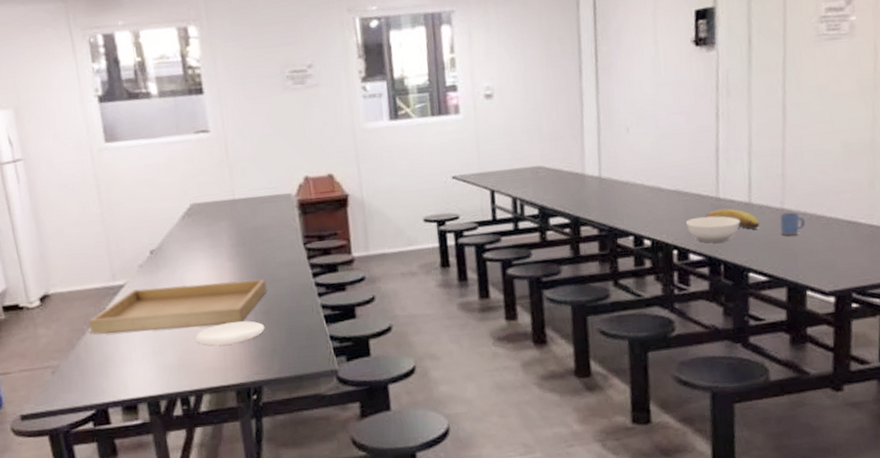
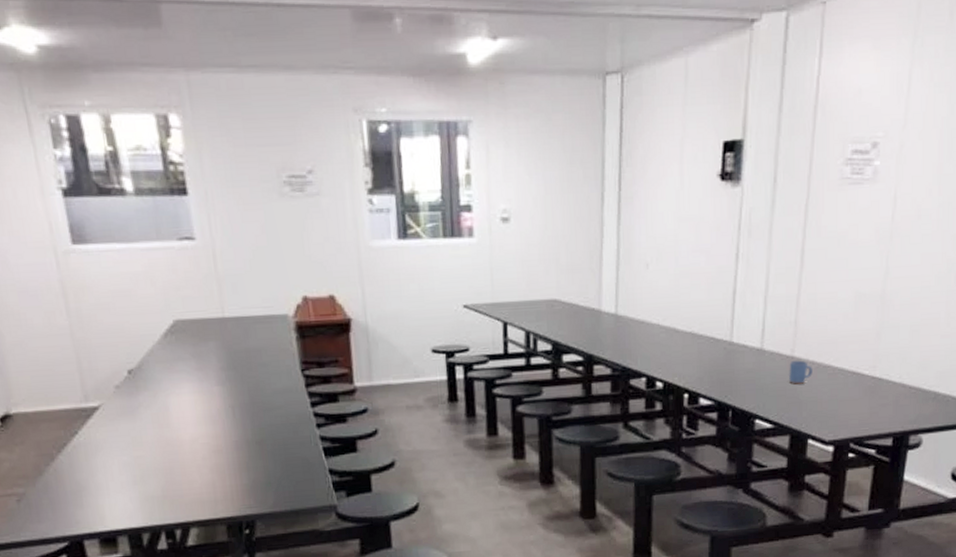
tray: present [88,279,267,335] -> none [58,406,261,461]
plate: present [195,321,265,346] -> none [181,451,259,477]
bowl: present [685,216,741,243] -> none [698,360,752,388]
fruit: present [705,208,760,230] -> none [717,353,770,376]

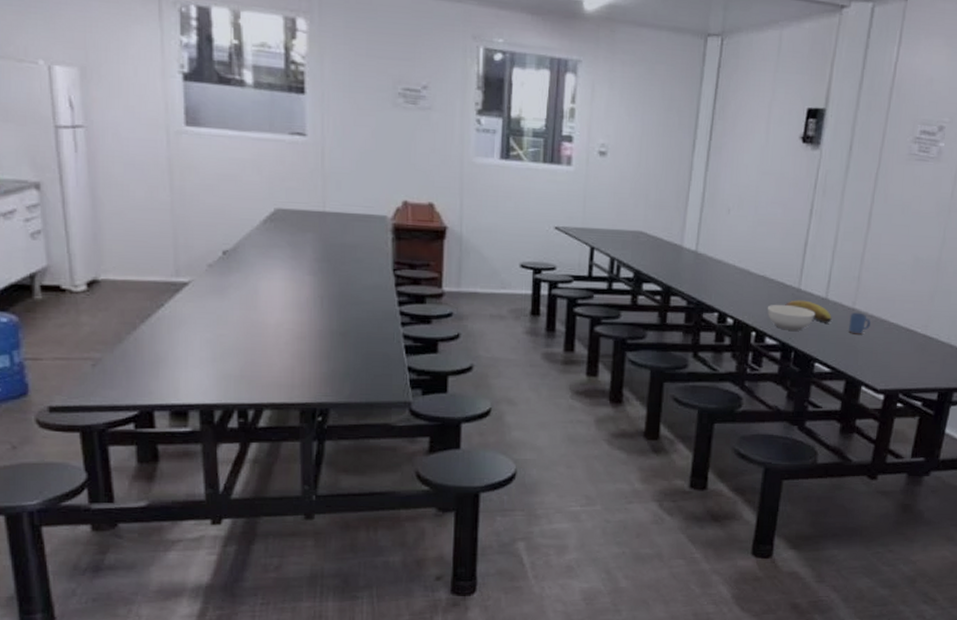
bowl: none [698,360,752,388] -> present [767,304,816,331]
fruit: none [717,353,770,376] -> present [785,300,832,323]

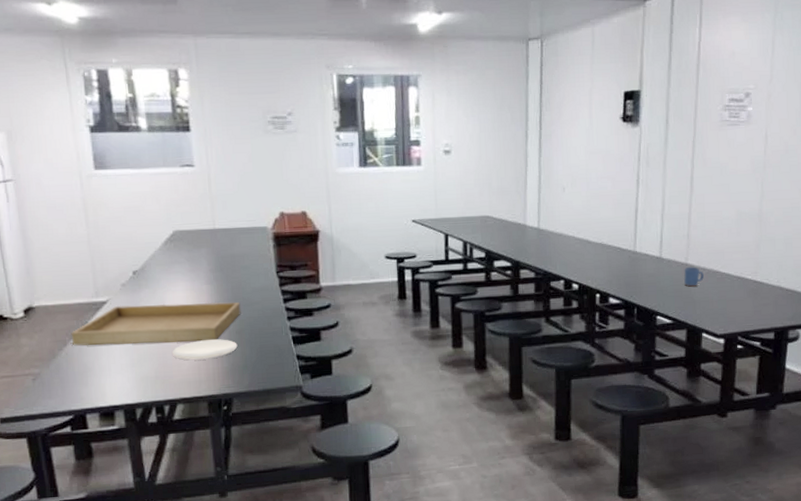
tray: none [142,288,348,341] -> present [71,302,241,346]
plate: none [263,339,340,362] -> present [172,339,238,361]
bowl: present [767,304,816,331] -> none [607,266,652,290]
fruit: present [785,300,832,323] -> none [624,261,668,280]

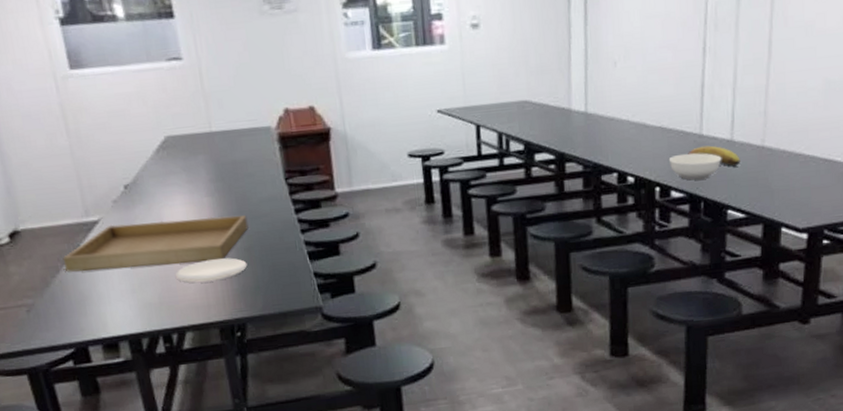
bowl: none [607,266,652,290] -> present [668,153,722,181]
fruit: none [624,261,668,280] -> present [688,145,741,167]
mug: present [684,267,704,287] -> none [760,149,784,174]

